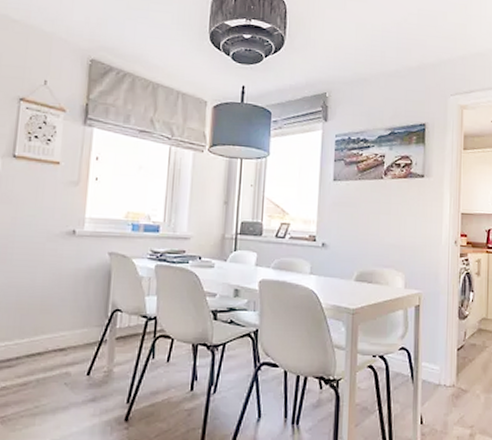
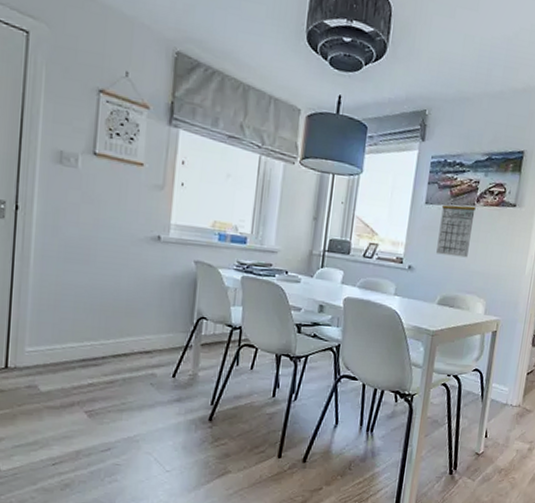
calendar: none [349,173,384,231] -> present [436,198,476,258]

